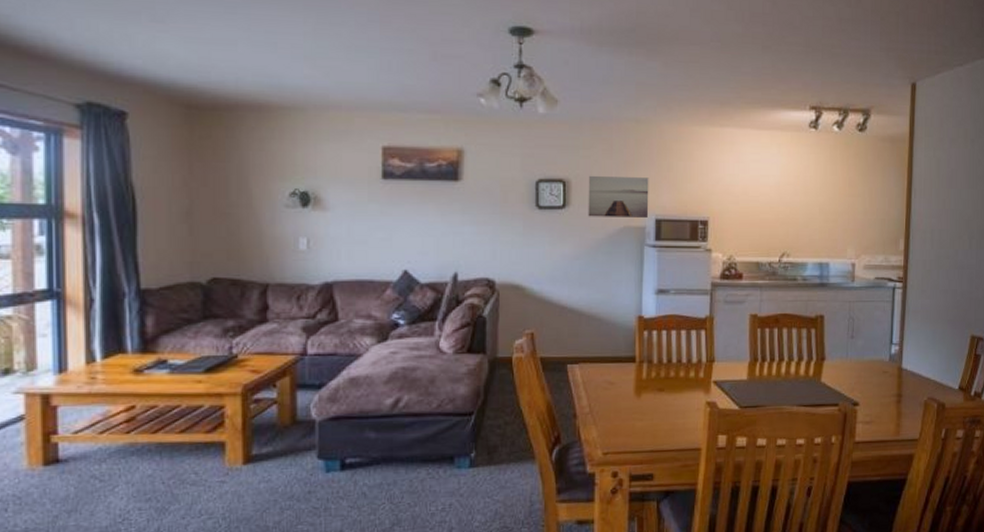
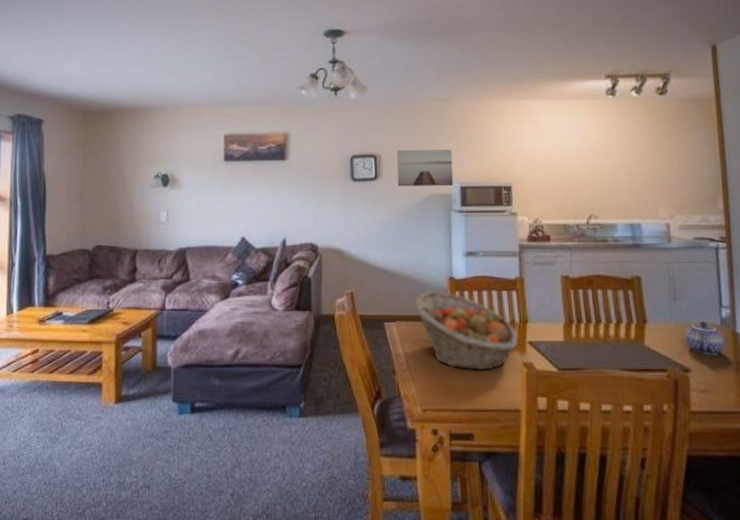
fruit basket: none [599,330,704,412] -> present [413,290,518,371]
teapot: none [858,358,891,389] -> present [685,321,725,355]

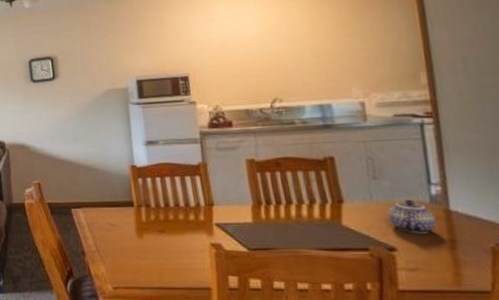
wall art: present [396,149,454,187] -> none [72,46,130,85]
fruit basket: present [413,290,518,371] -> none [98,179,205,252]

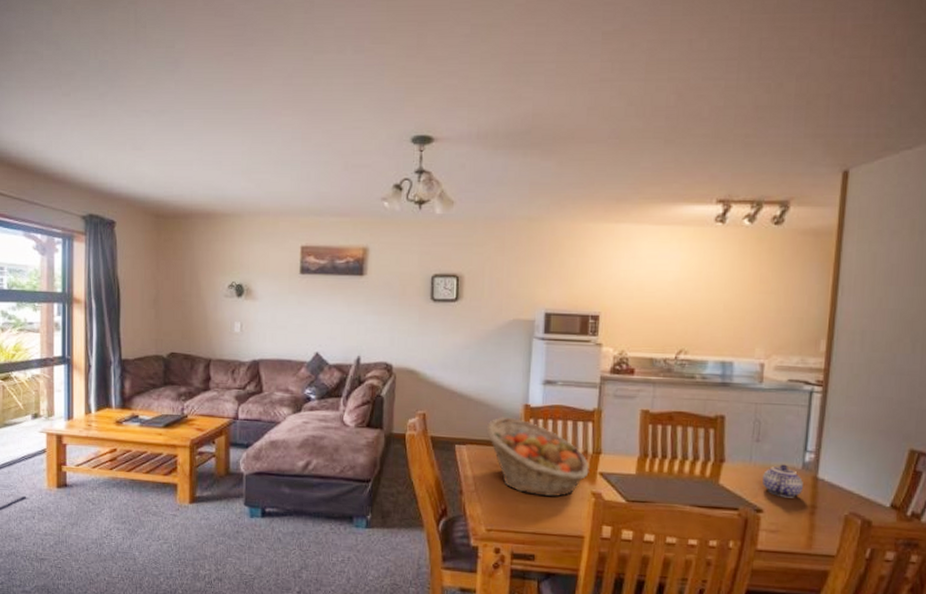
fruit basket: none [98,179,205,252] -> present [486,416,589,497]

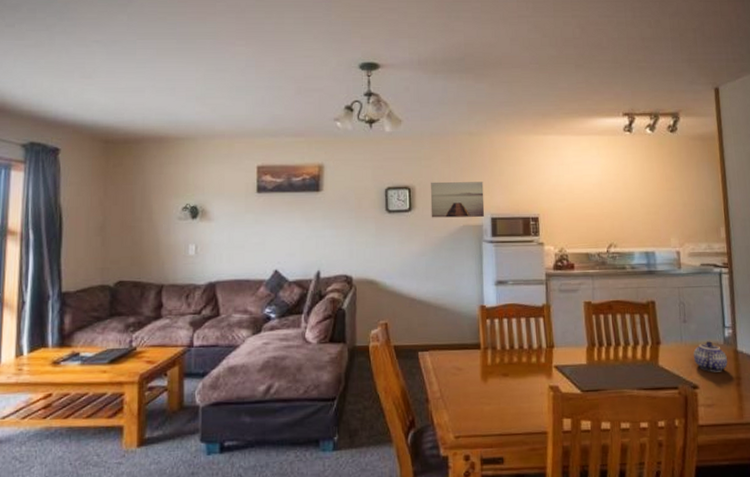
wall art: none [479,271,540,311] -> present [430,181,485,218]
fruit basket: present [486,416,589,497] -> none [446,319,545,396]

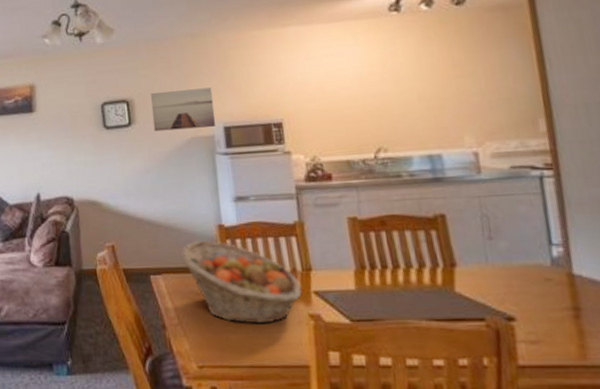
fruit basket: none [446,319,545,396] -> present [180,240,302,324]
teapot: present [693,341,728,372] -> none [505,262,559,301]

